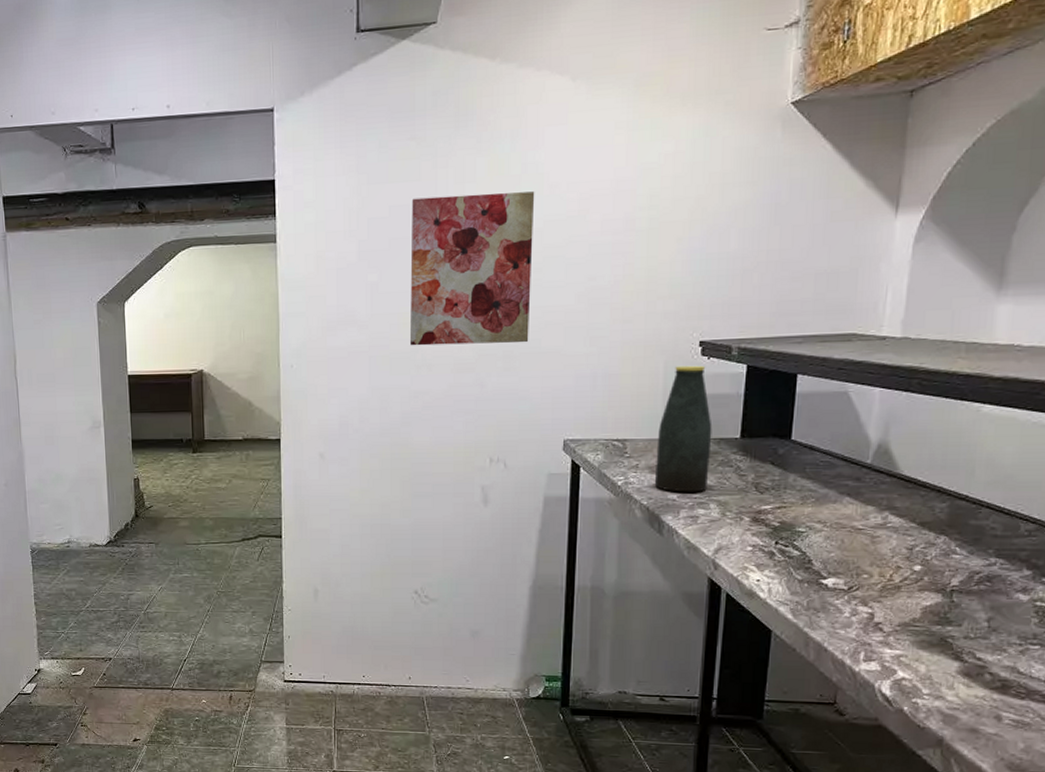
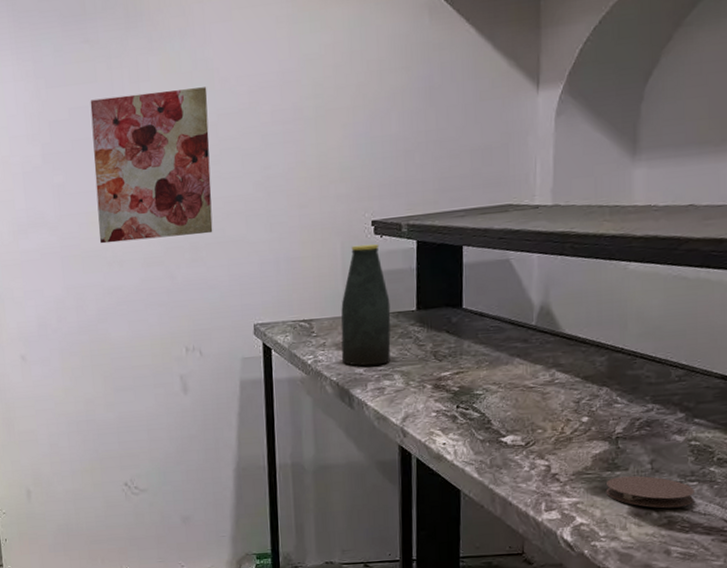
coaster: none [933,633,1035,671] -> present [605,475,694,508]

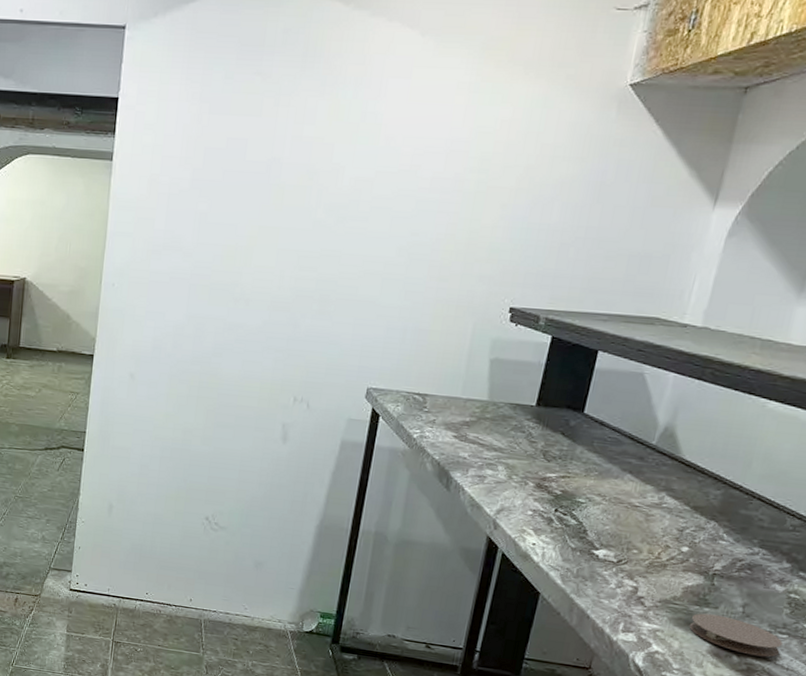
wall art: present [90,87,213,244] -> none [230,133,371,289]
bottle: present [341,244,391,366] -> none [448,329,513,453]

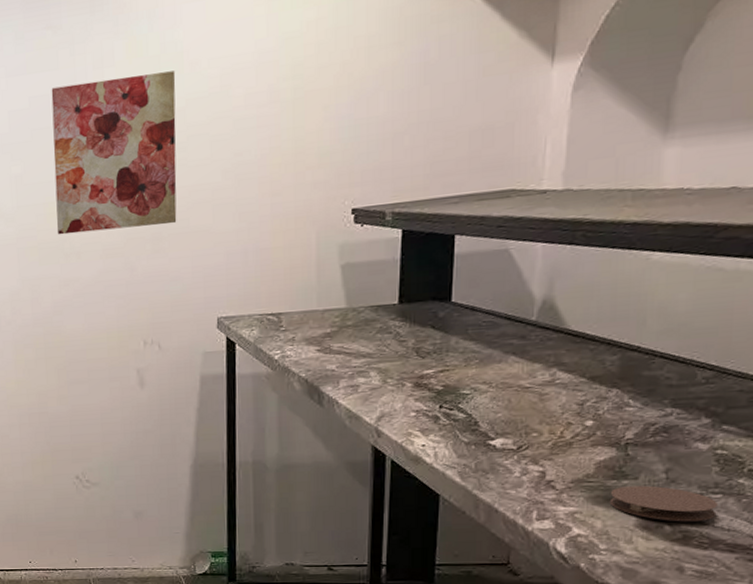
wall art: none [230,133,371,289] -> present [51,70,177,235]

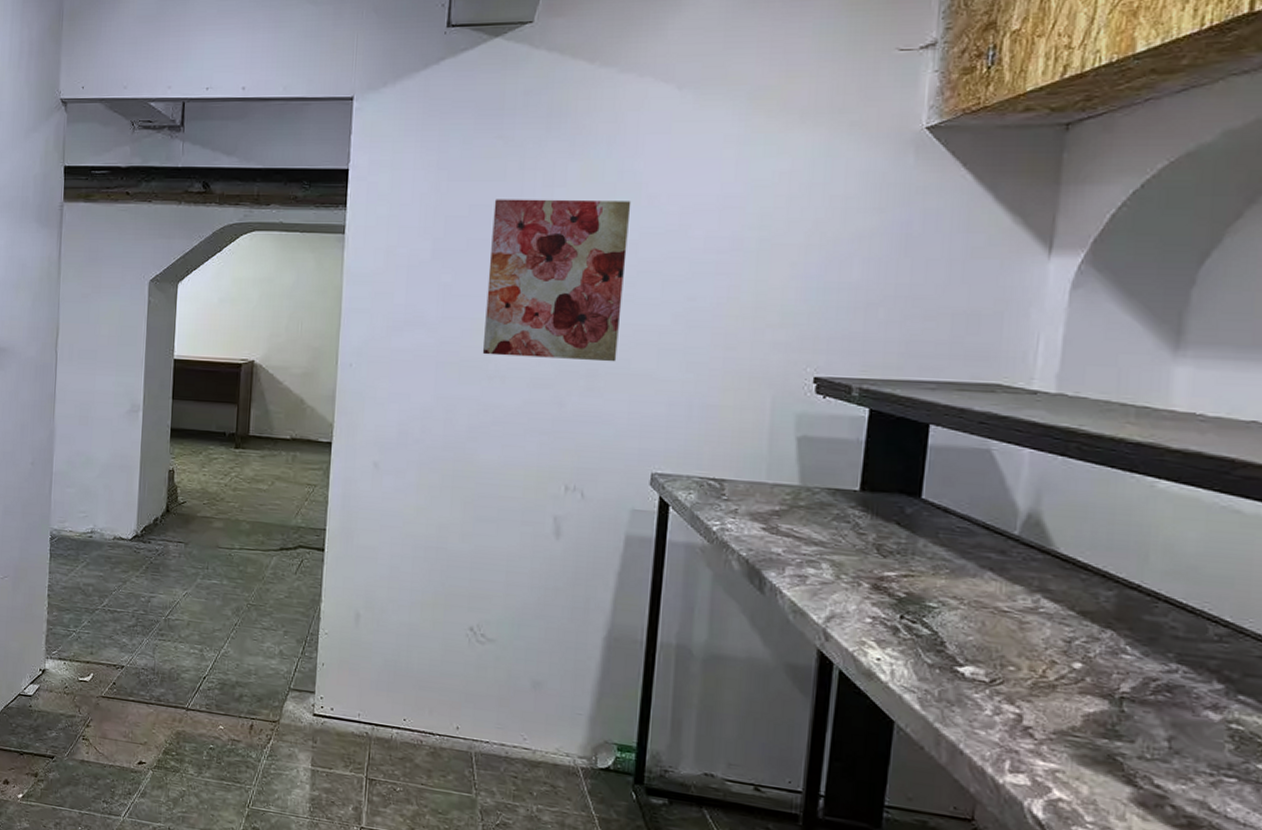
coaster: present [609,485,717,522] -> none [1098,748,1231,808]

